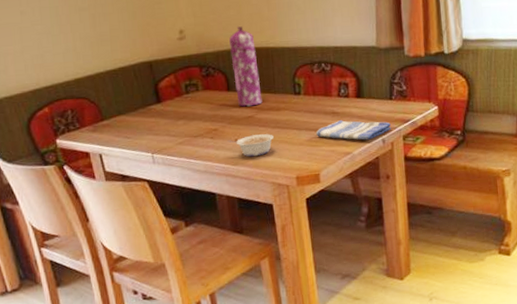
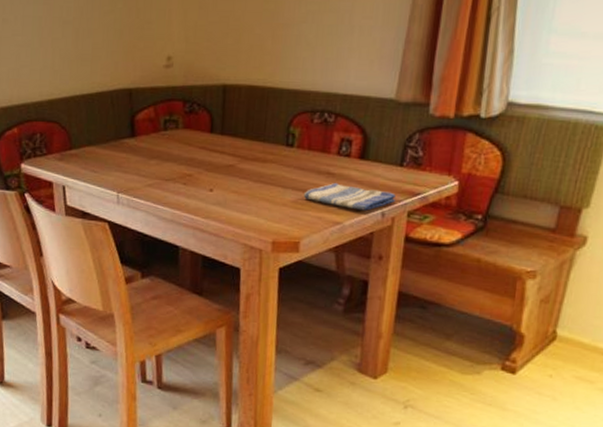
legume: present [227,134,274,157] -> none [201,187,254,212]
gas cylinder: present [229,26,262,107] -> none [219,59,250,154]

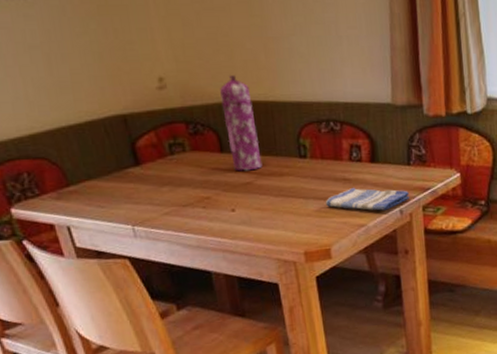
gas cylinder: none [219,59,250,154] -> present [220,75,262,171]

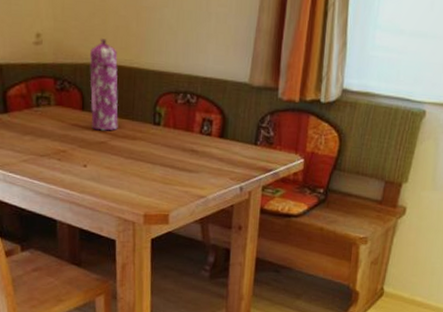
dish towel: present [325,187,411,211] -> none [170,159,252,186]

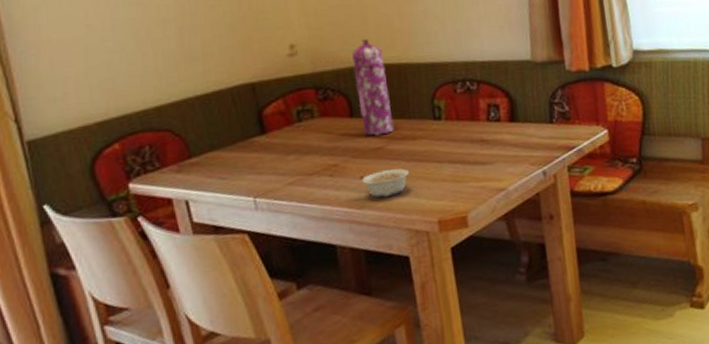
legume: none [75,163,125,187] -> present [351,168,409,198]

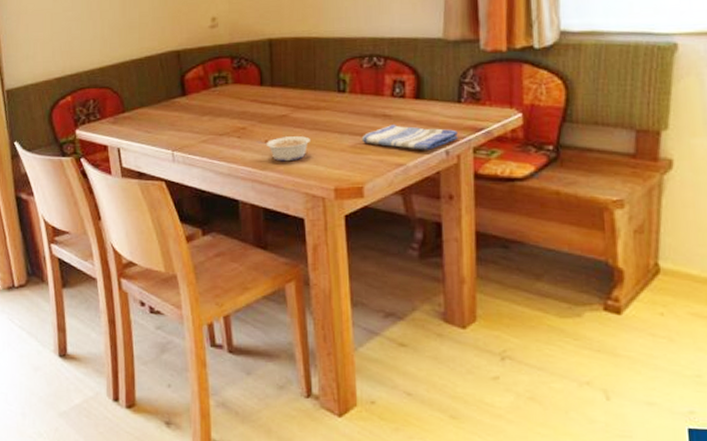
gas cylinder: present [352,39,394,136] -> none [266,14,300,104]
dish towel: none [461,148,554,173] -> present [361,124,459,150]

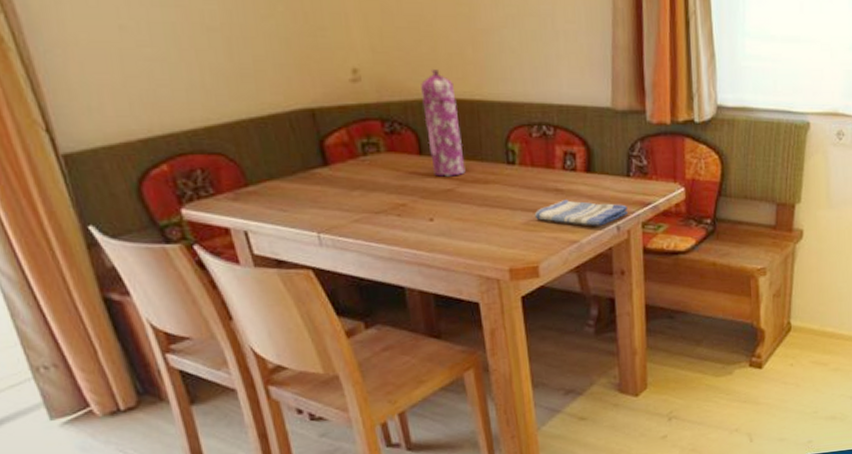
legume: present [256,136,310,162] -> none [419,213,480,242]
gas cylinder: none [266,14,300,104] -> present [421,69,466,177]

